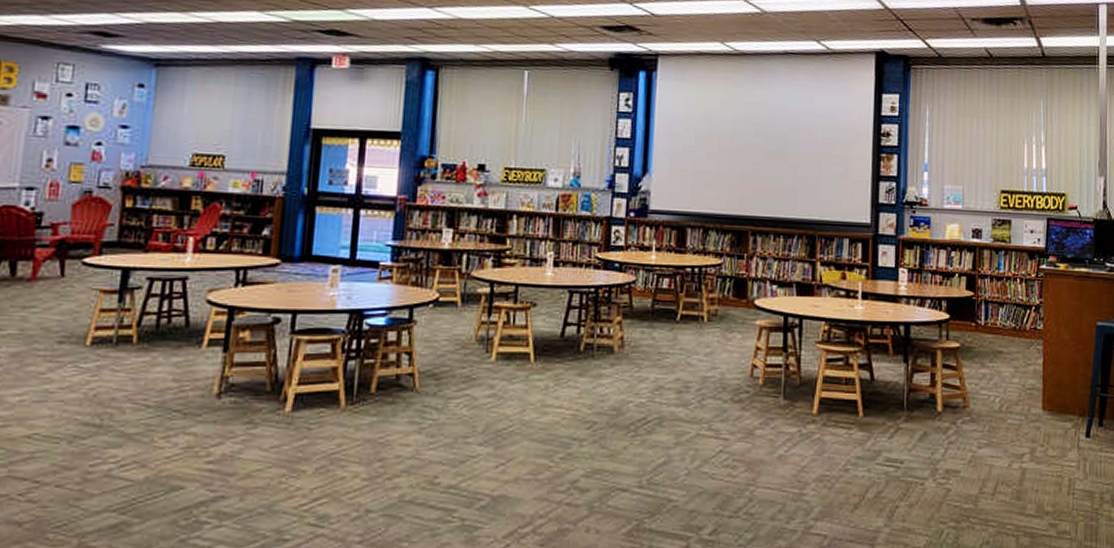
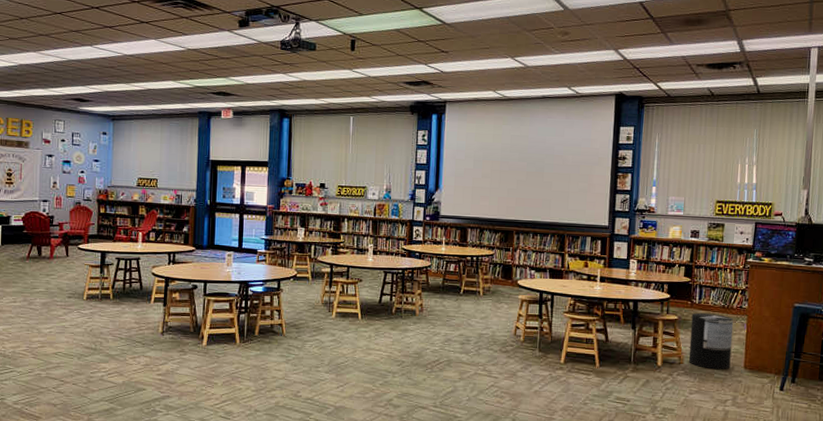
trash can: none [975,337,1028,413] -> present [688,312,734,370]

